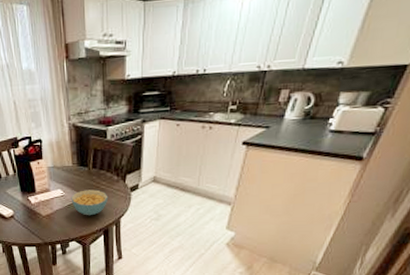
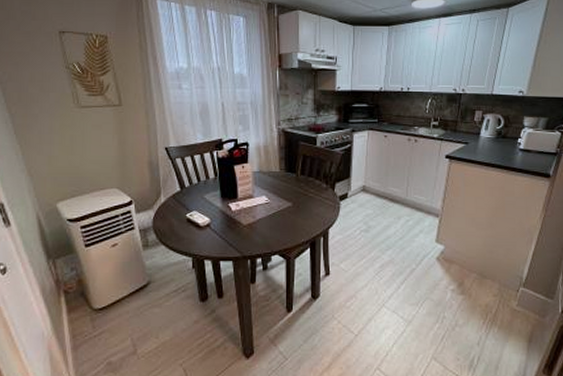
cereal bowl: present [71,189,108,216] -> none [276,197,316,226]

